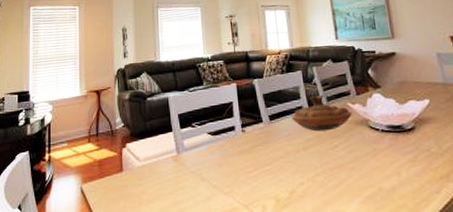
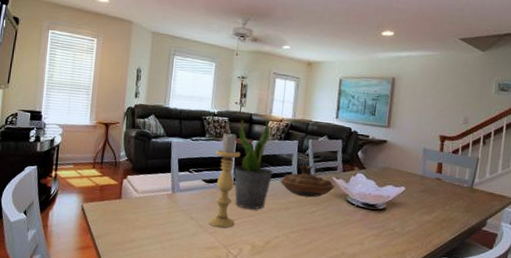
candle holder: none [216,75,252,185] -> present [208,132,241,228]
potted plant: none [237,54,283,157] -> present [234,119,274,210]

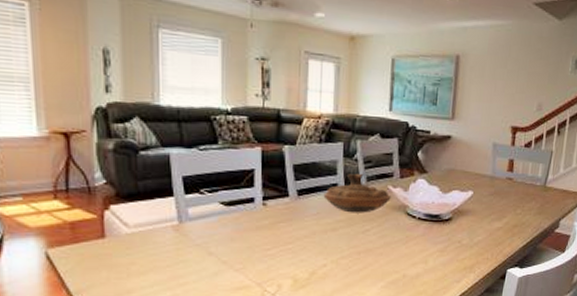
candle holder: present [208,132,241,228] -> none [234,136,269,262]
potted plant: present [234,119,274,210] -> none [261,116,315,235]

